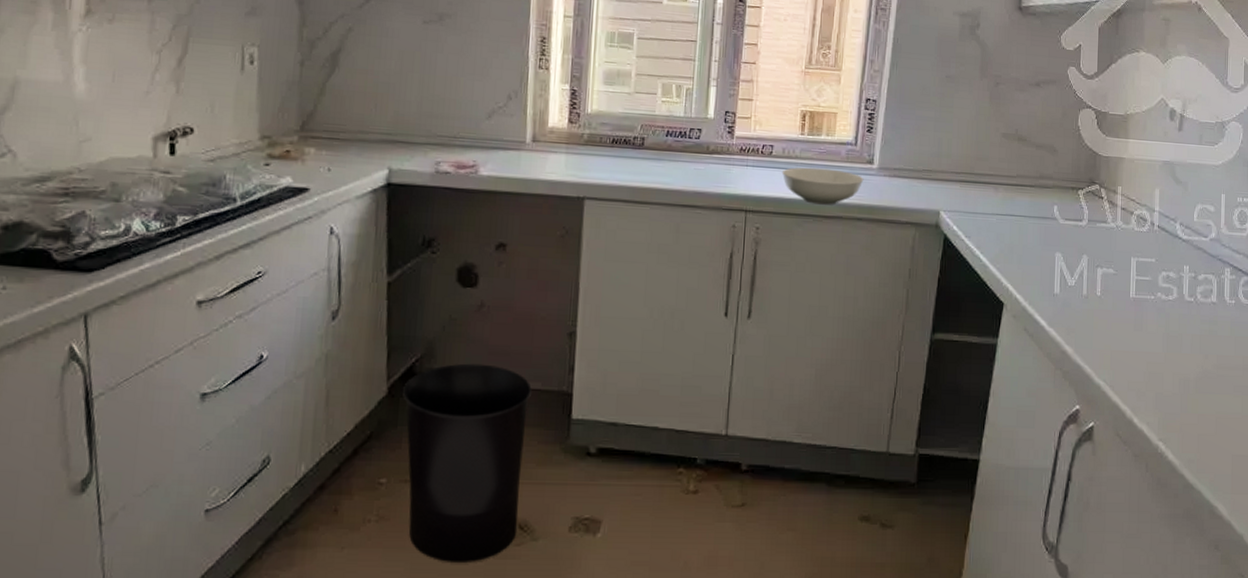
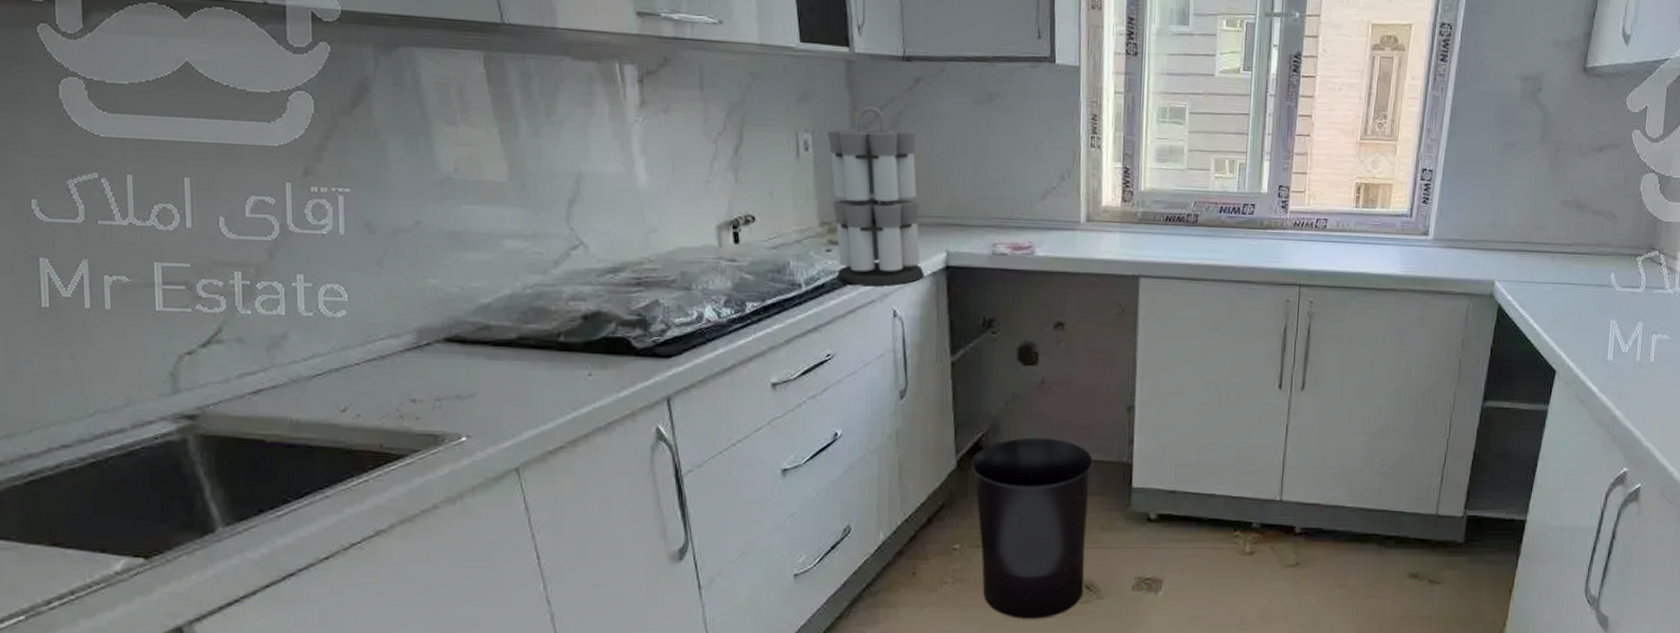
spice rack: none [273,22,364,203] -> present [827,106,924,287]
bowl: present [781,167,864,205] -> none [1335,240,1419,278]

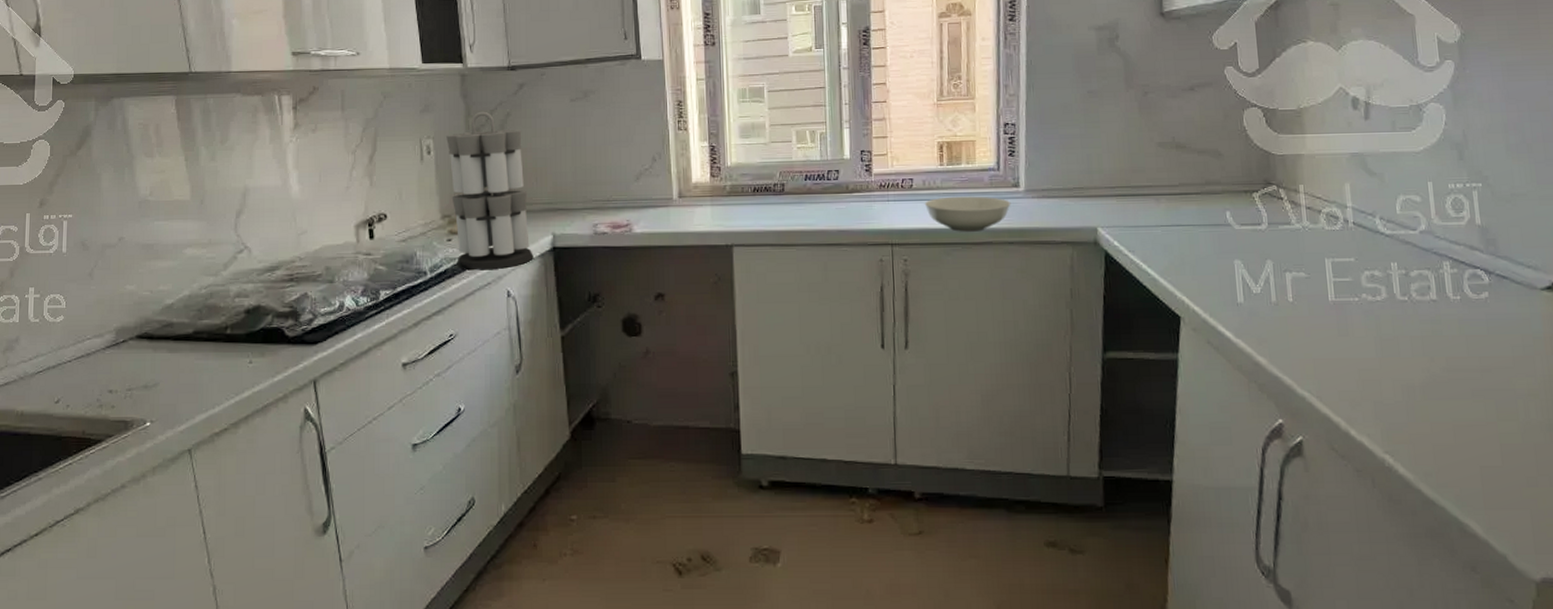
waste bin: present [971,437,1093,619] -> none [584,406,701,592]
bowl: none [1335,240,1419,278] -> present [924,196,1011,232]

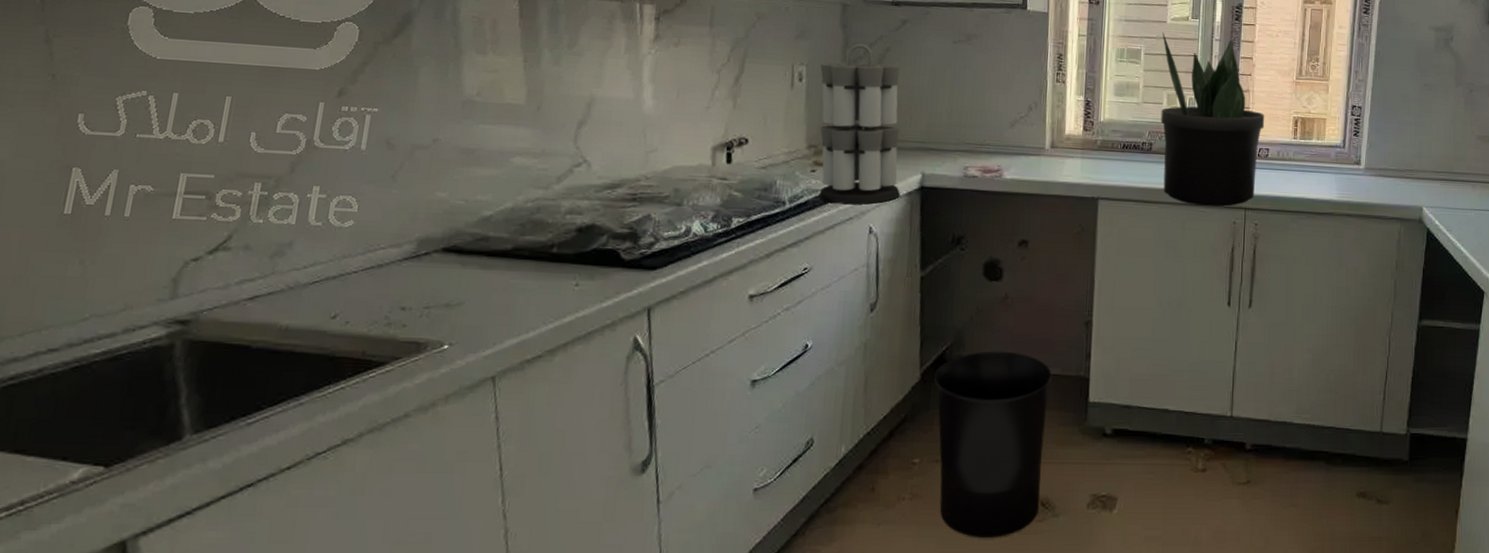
waste bin: none [584,406,701,592] -> present [934,351,1052,538]
planter: none [785,64,906,246] -> present [1160,32,1265,207]
bowl: present [924,196,1011,232] -> none [1277,168,1352,203]

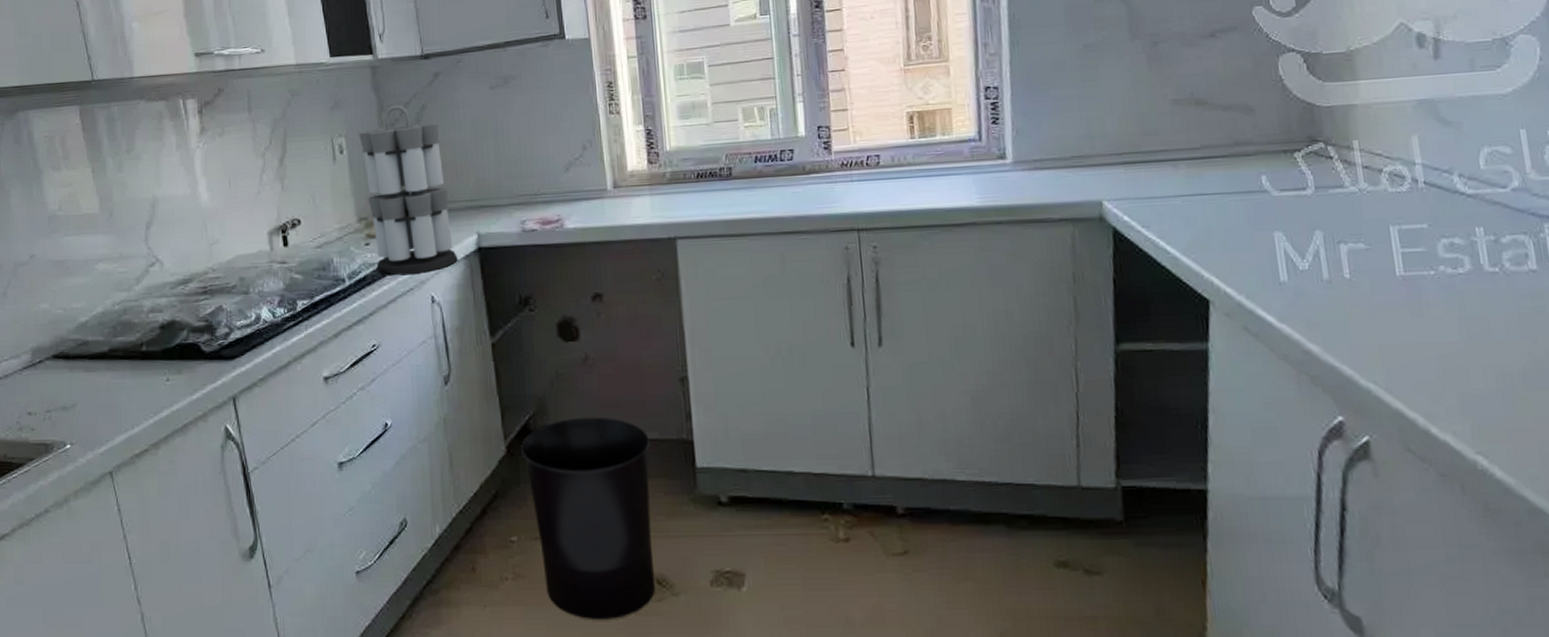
planter: present [1160,32,1265,207] -> none [726,29,870,234]

